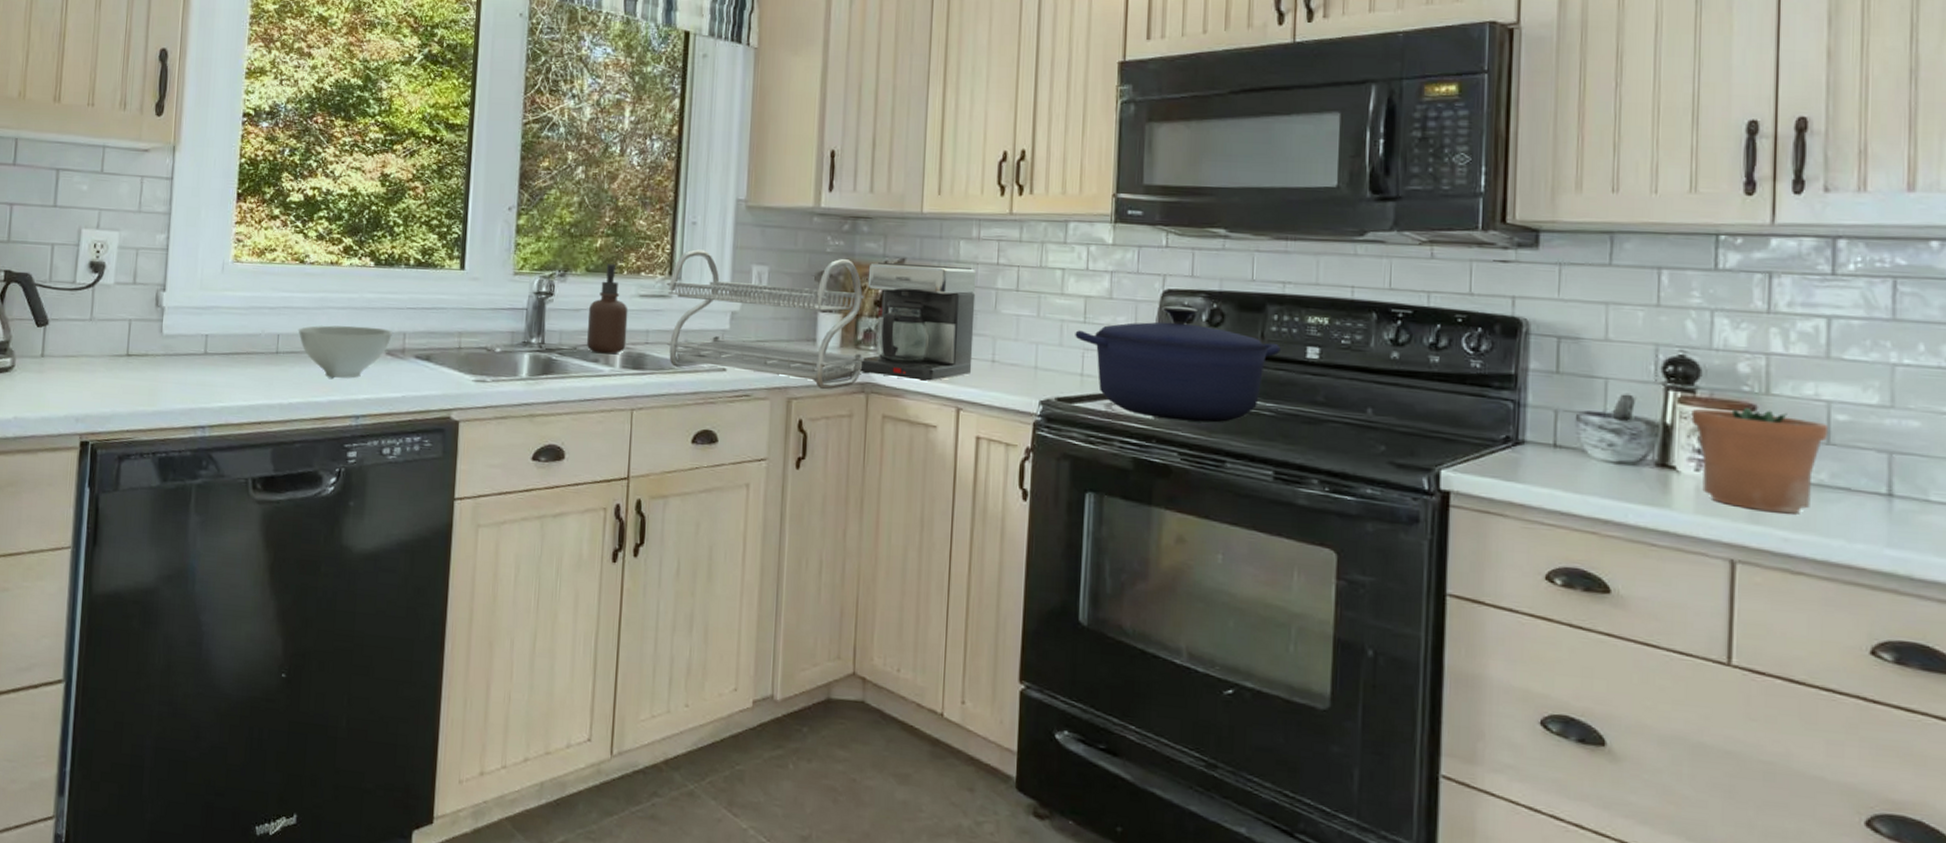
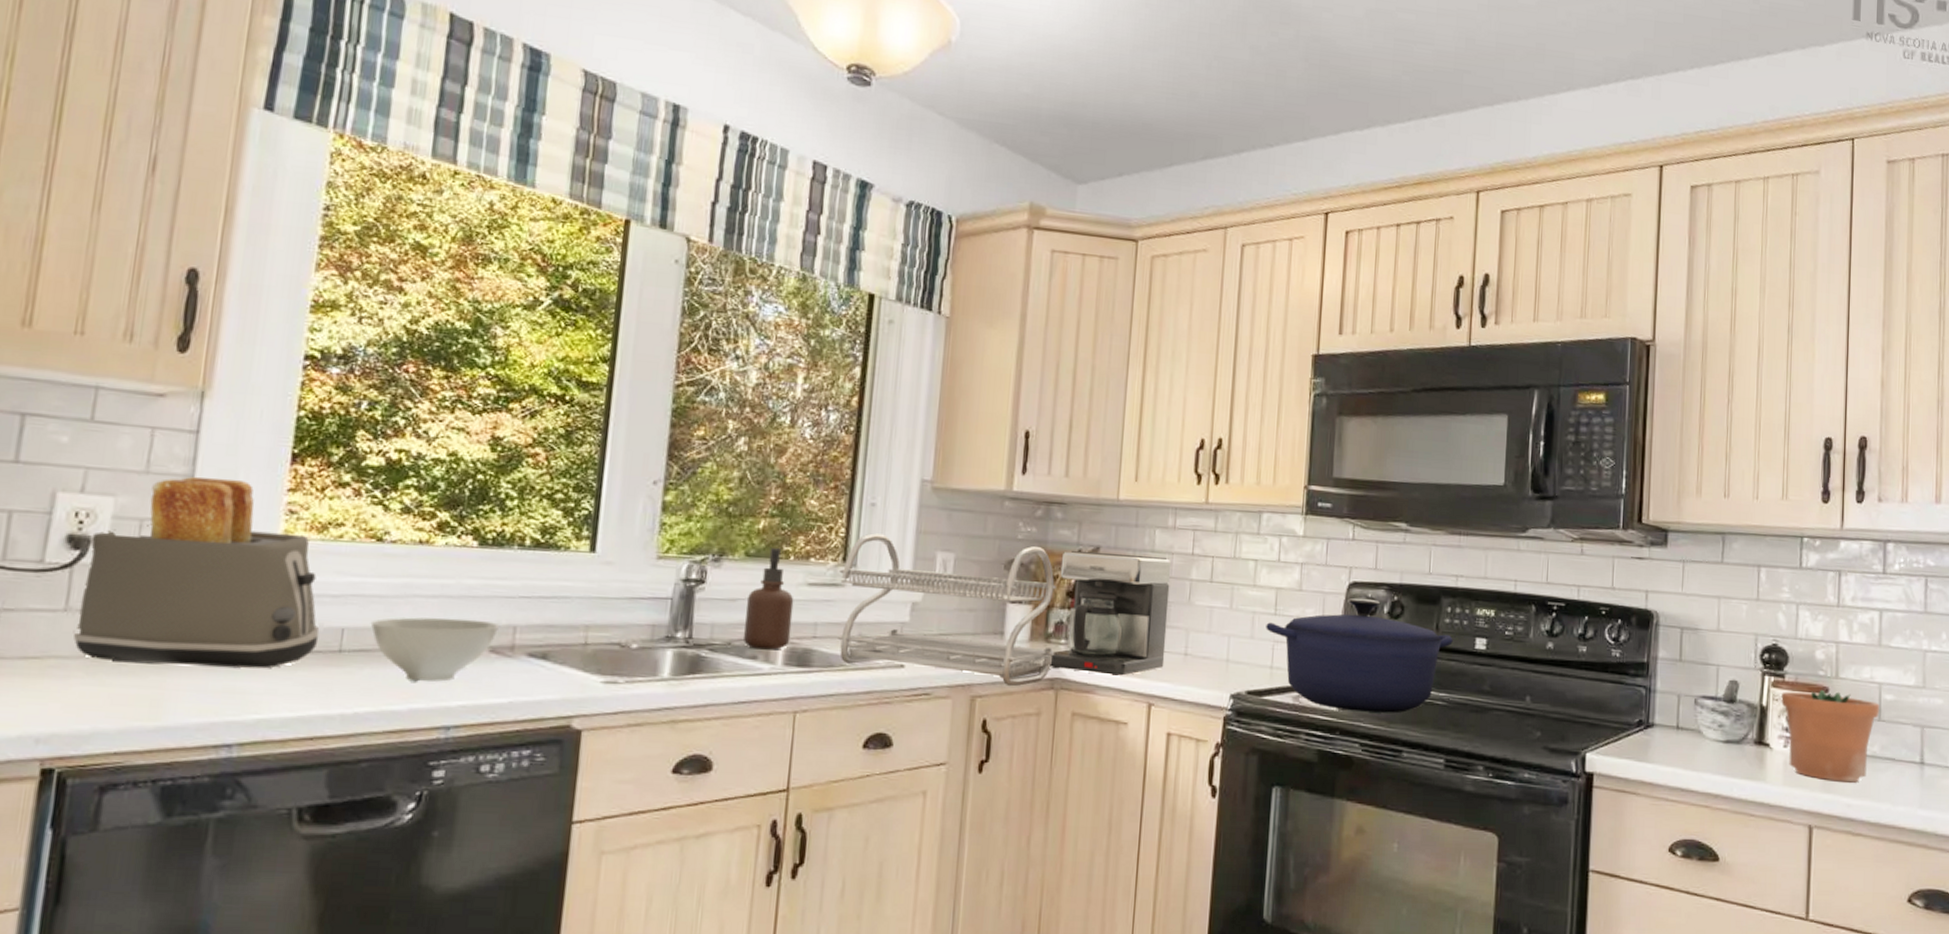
toaster: none [96,214,262,366] -> present [73,477,320,669]

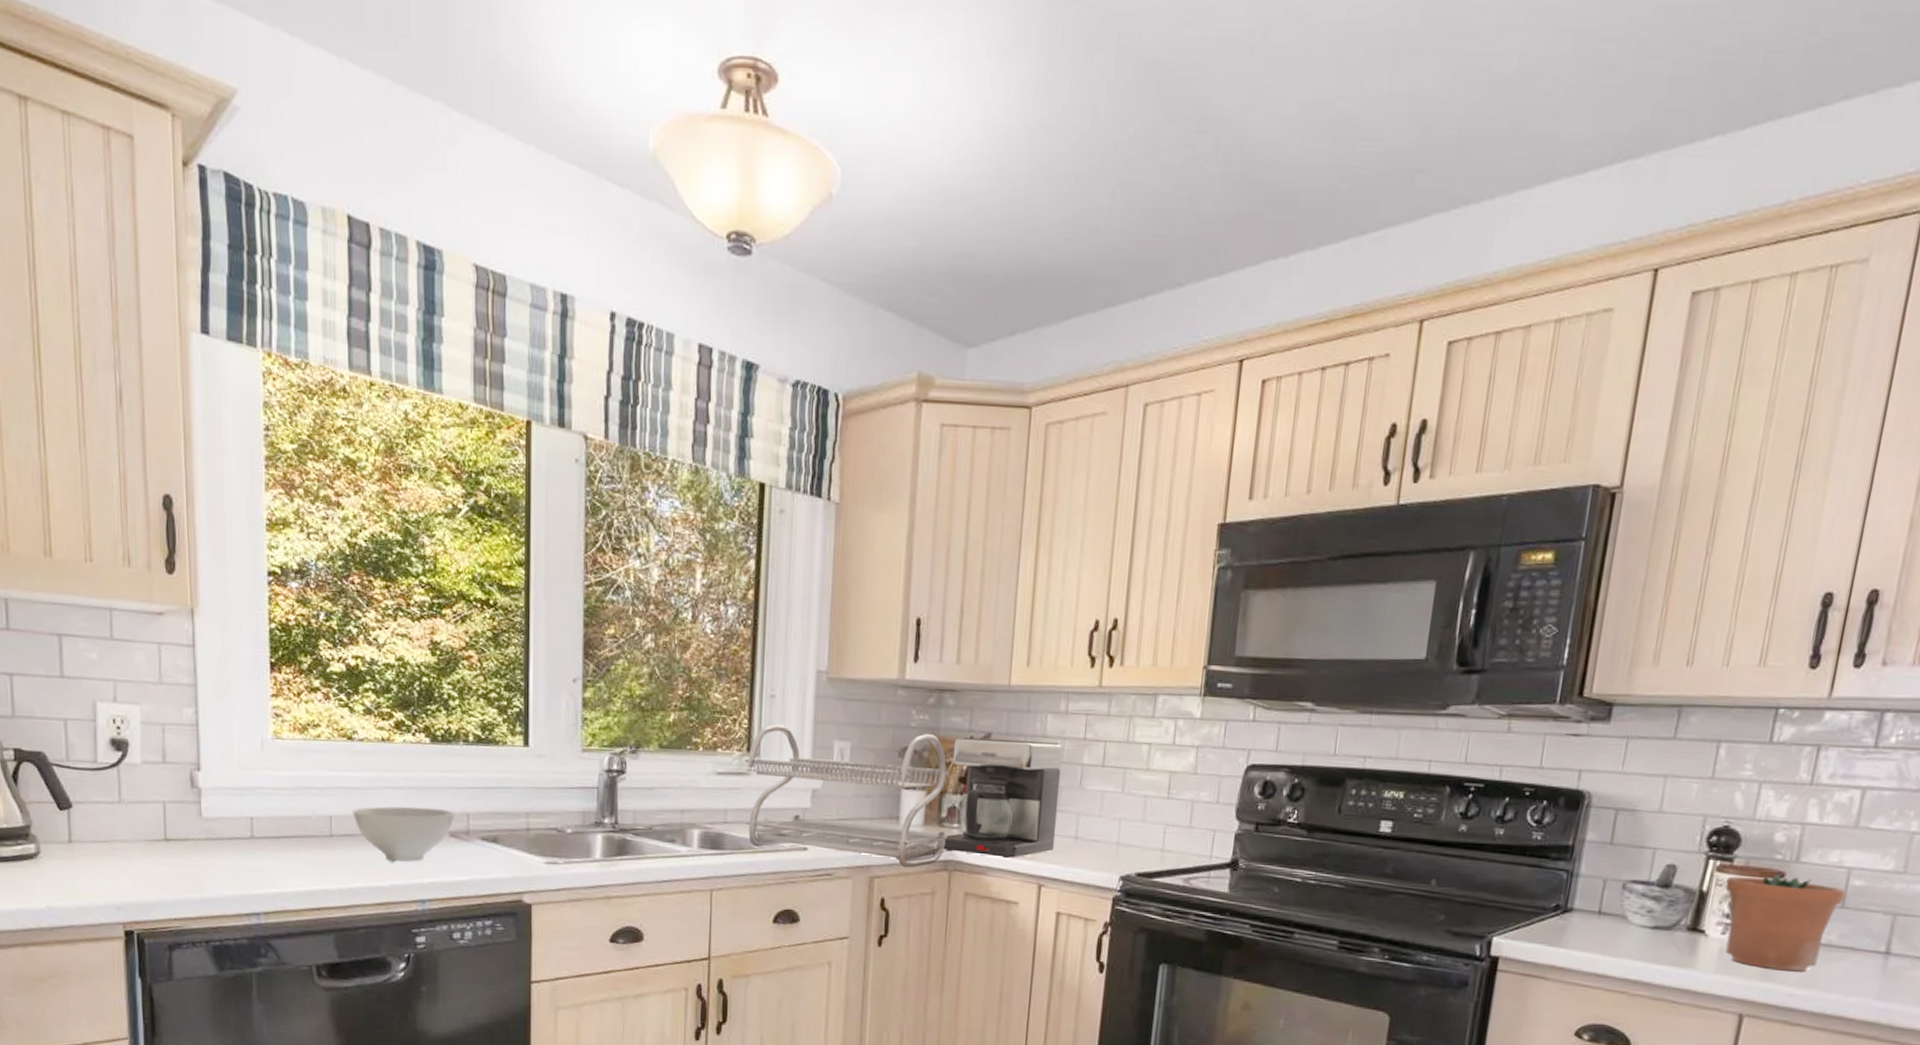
toaster: present [73,477,320,669] -> none [128,686,313,850]
soap dispenser: present [744,548,794,650] -> none [663,740,705,834]
cooking pot: present [1266,597,1453,713] -> none [1158,780,1356,896]

